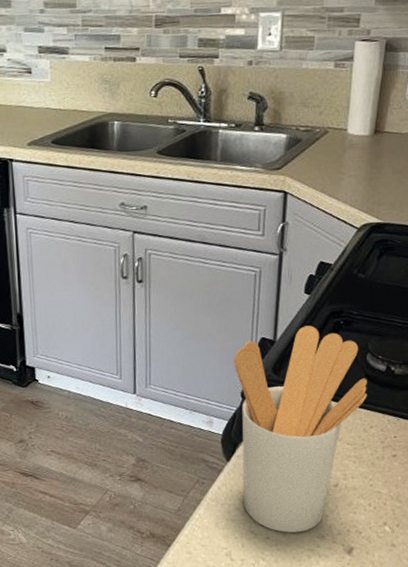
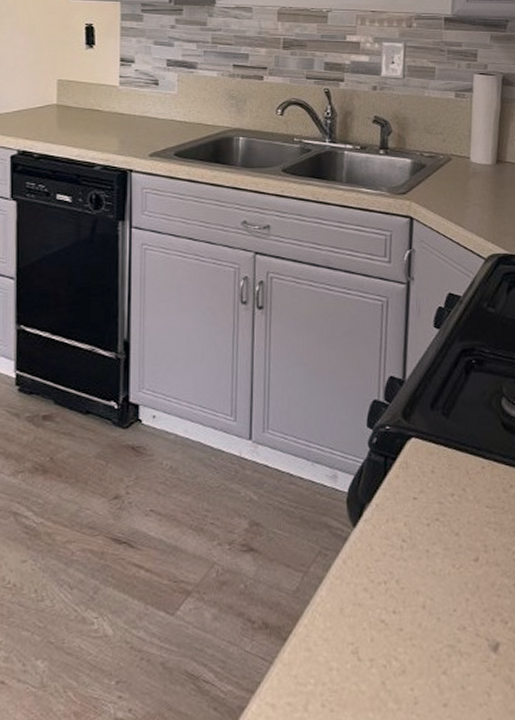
utensil holder: present [234,325,367,533] -> none [360,364,505,622]

